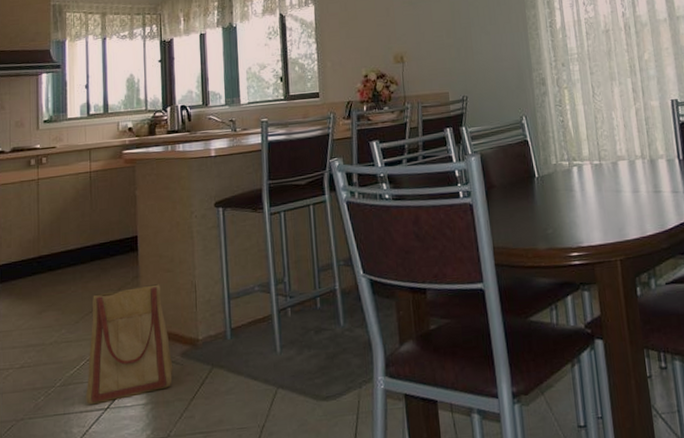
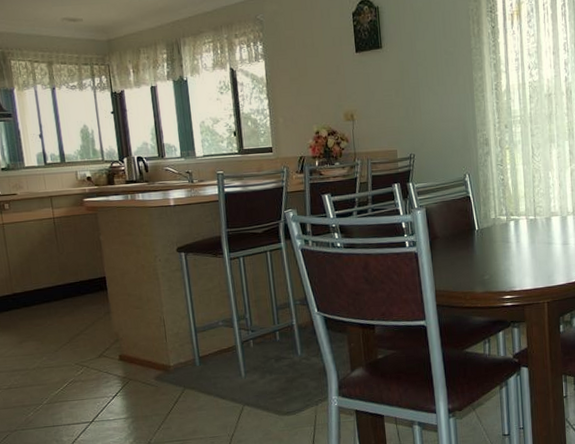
shopping bag: present [85,284,173,405] -> none [68,319,150,419]

